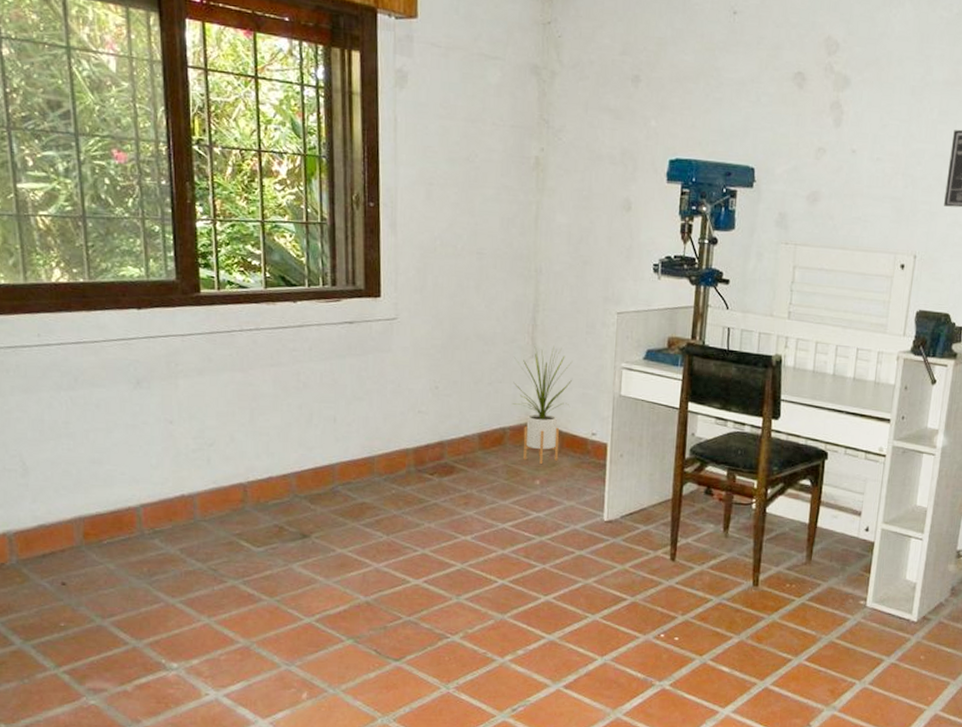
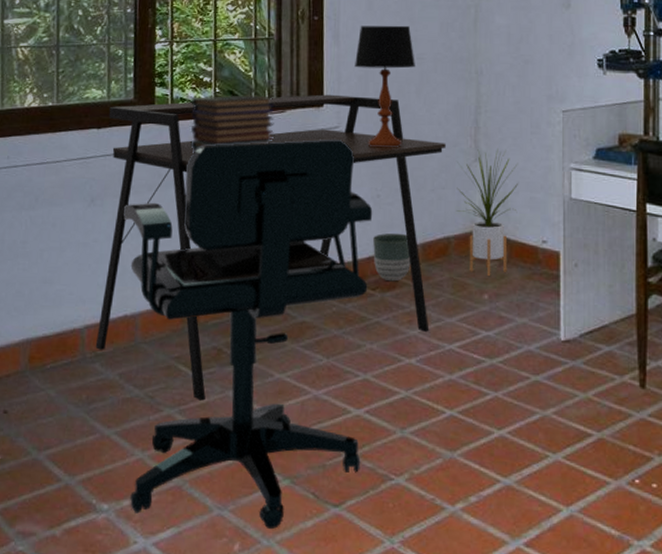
desk: none [149,284,504,573] -> present [95,94,446,401]
office chair: none [174,330,431,681] -> present [124,139,373,530]
book stack: none [240,280,330,340] -> present [190,94,275,155]
table lamp: none [413,215,475,342] -> present [355,25,415,148]
planter: none [431,422,468,468] -> present [373,233,411,282]

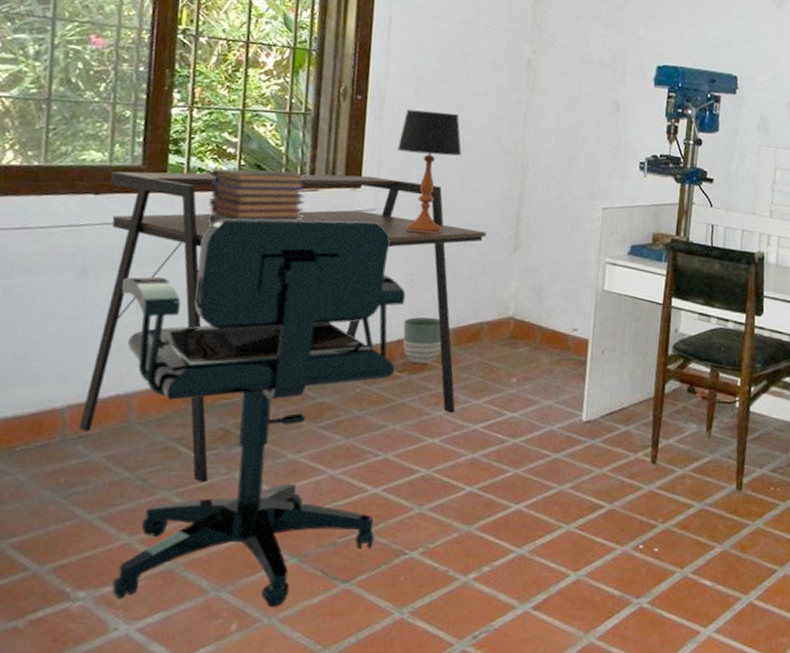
house plant: present [456,148,518,276] -> none [491,239,556,360]

